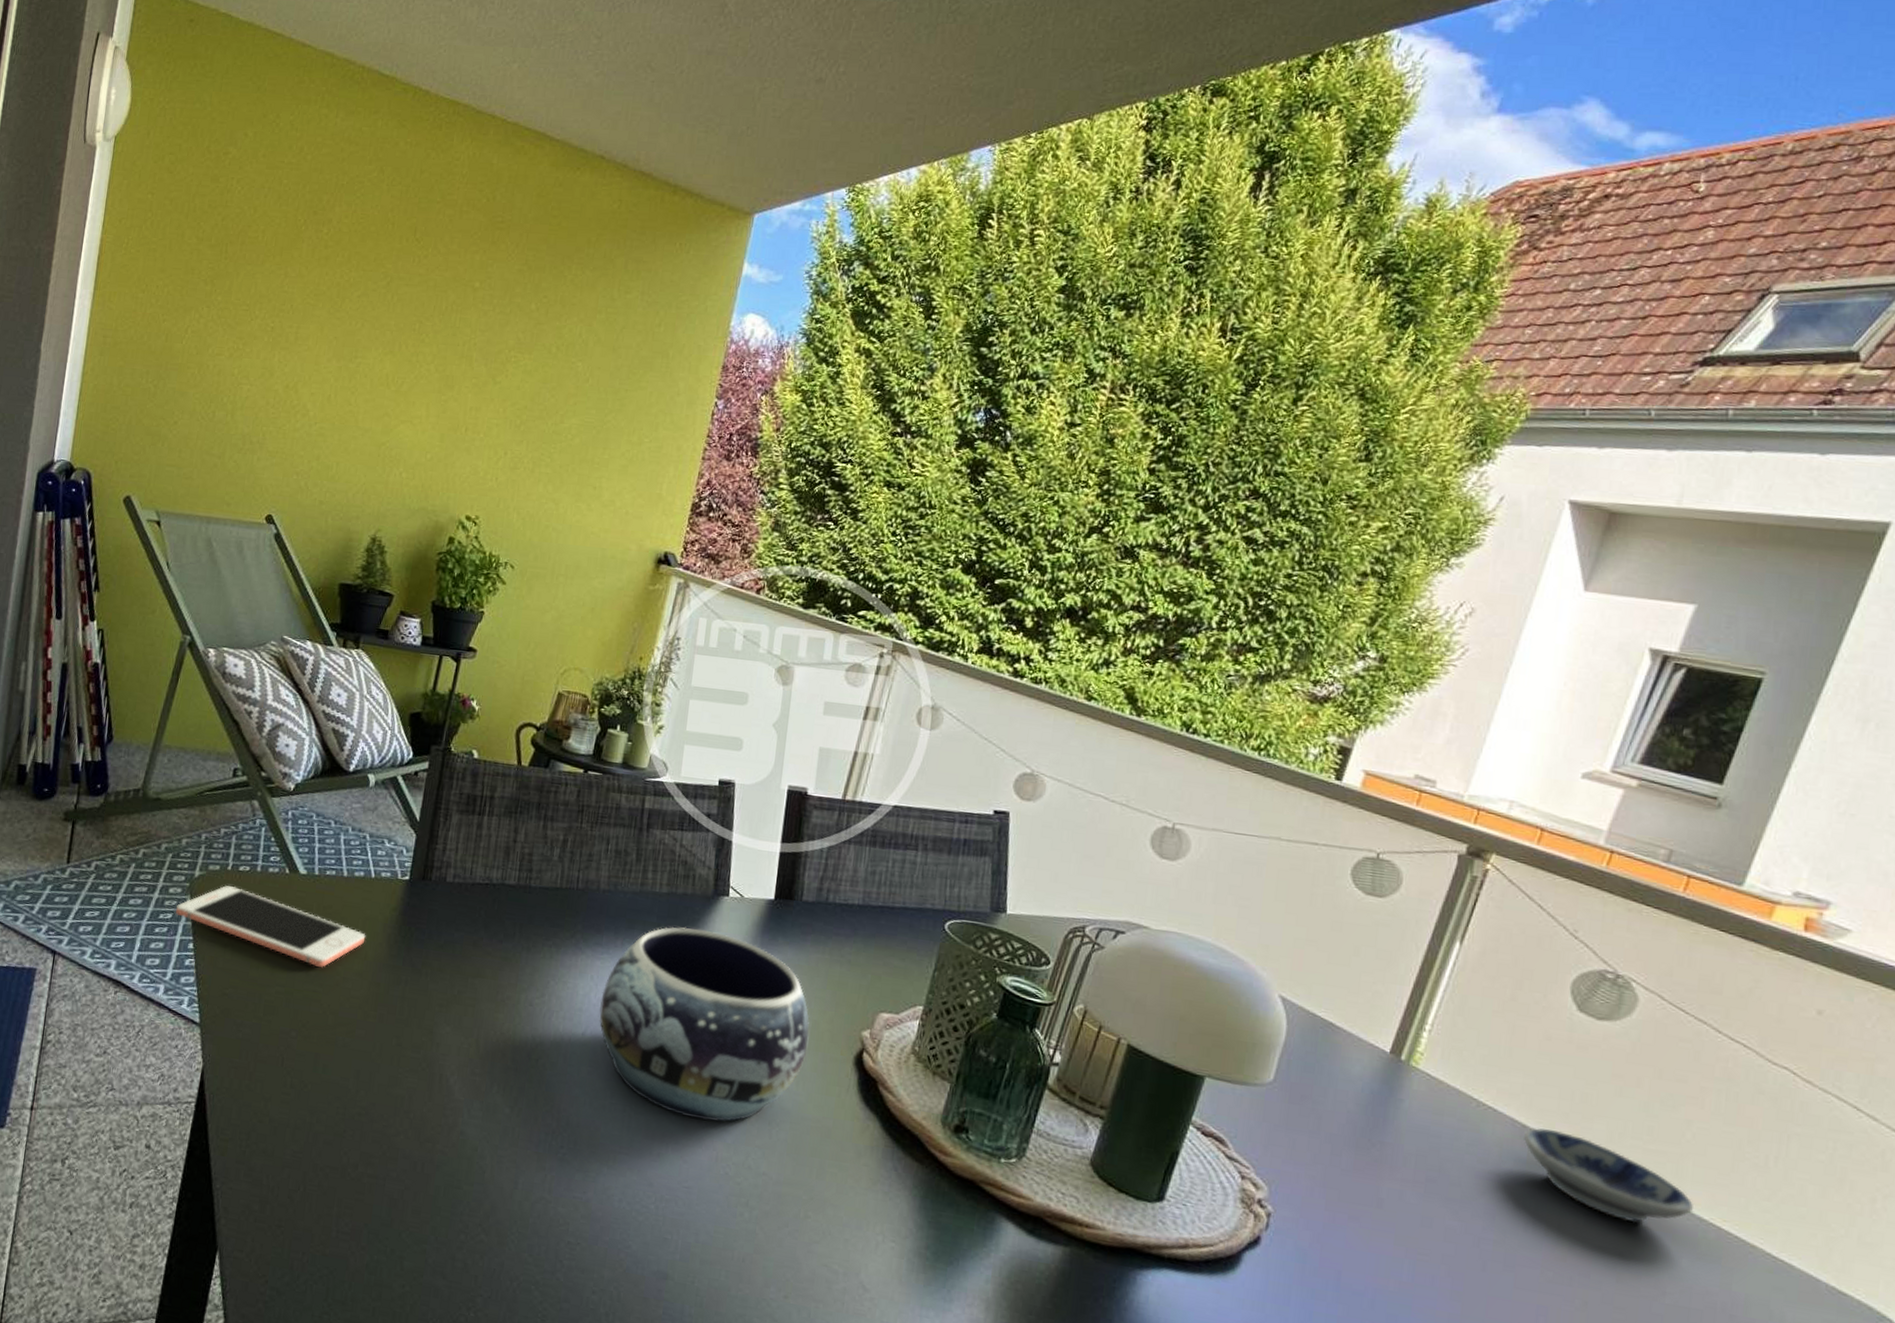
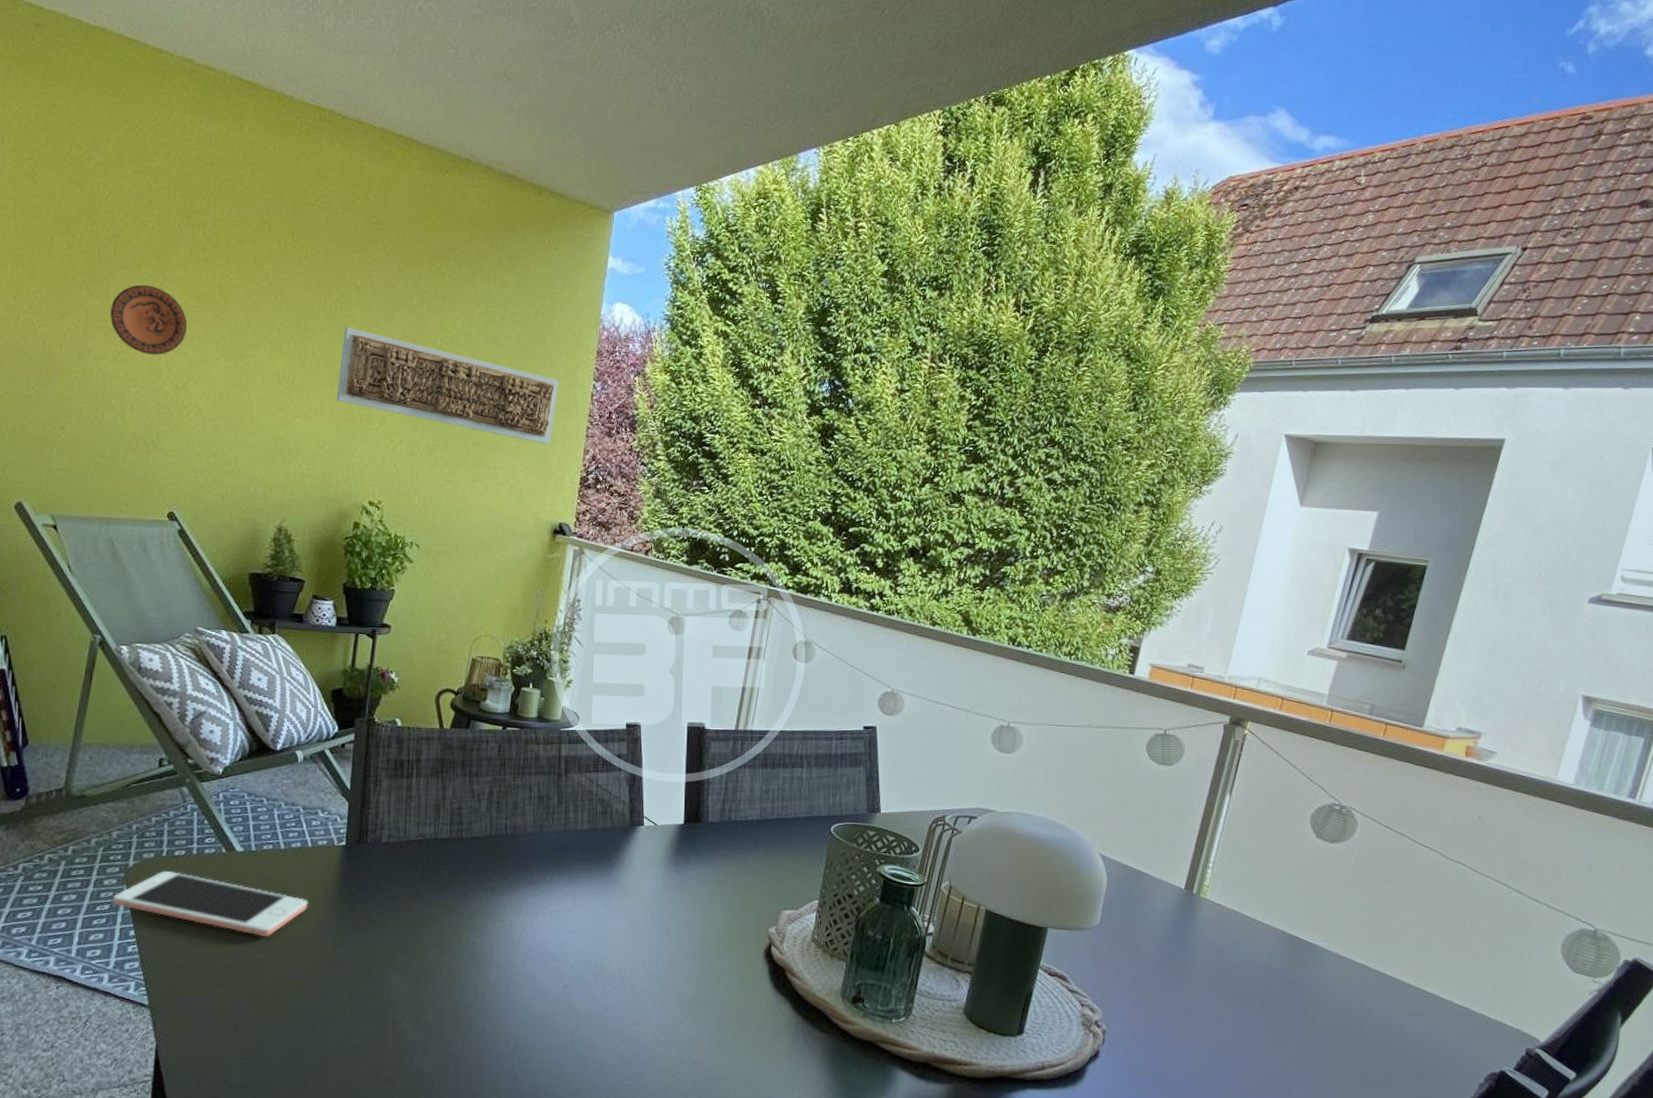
decorative plate: none [230,281,304,354] -> present [110,284,188,355]
decorative wall panel: none [443,330,678,465] -> present [336,327,559,444]
decorative bowl: present [599,927,810,1122] -> none [536,857,724,1025]
bowl: present [1524,1128,1693,1223] -> none [1285,933,1404,996]

